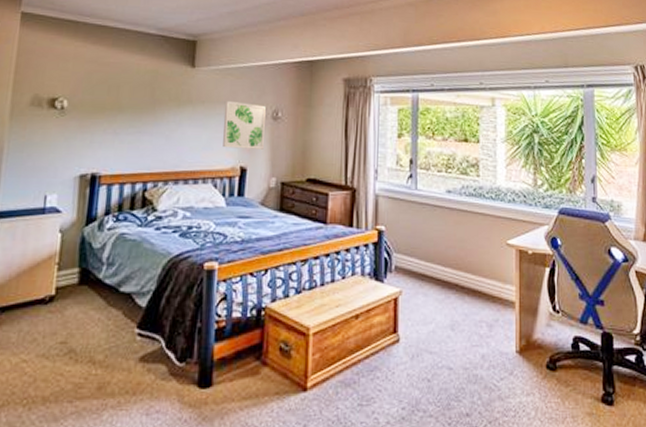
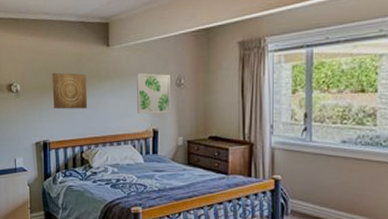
wall art: none [112,89,161,137] -> present [52,72,88,110]

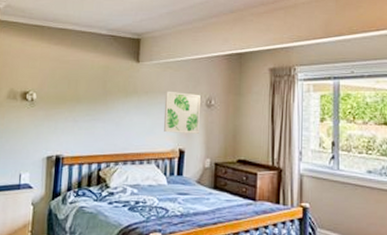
wall art: present [52,72,88,110] -> none [72,83,112,124]

